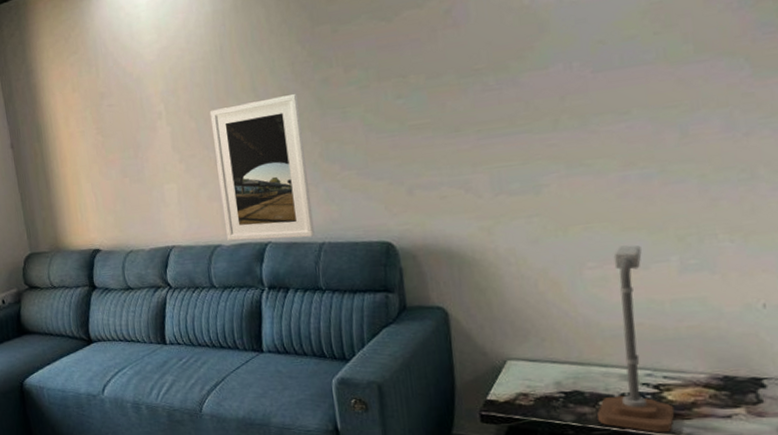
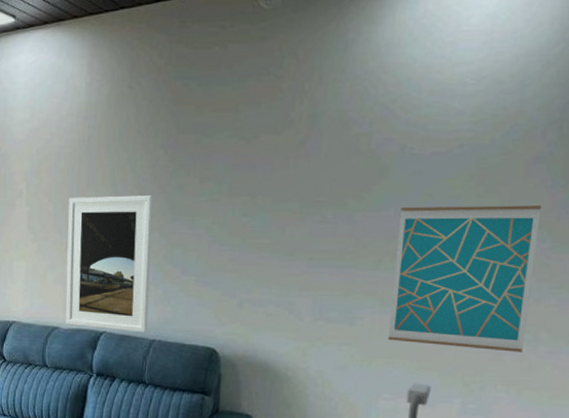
wall art: none [570,31,741,205] -> present [388,205,542,353]

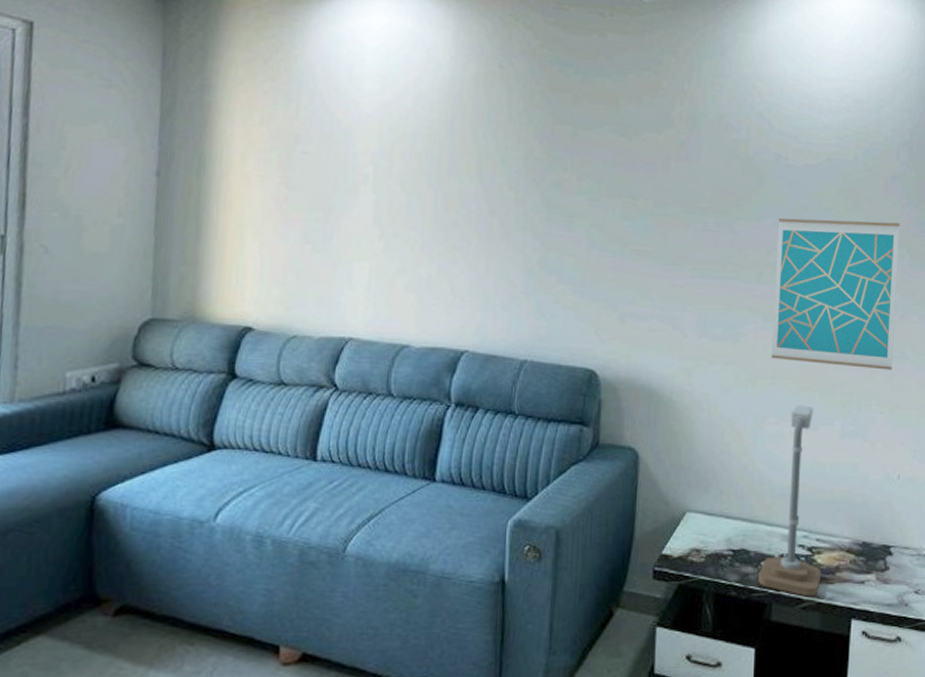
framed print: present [66,195,154,333] -> none [418,186,526,352]

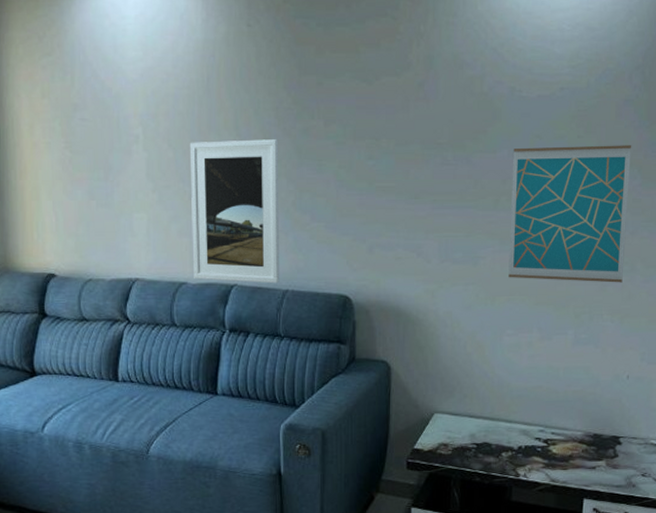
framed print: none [418,186,526,352] -> present [189,139,280,284]
desk lamp: present [758,405,822,597] -> none [500,318,557,481]

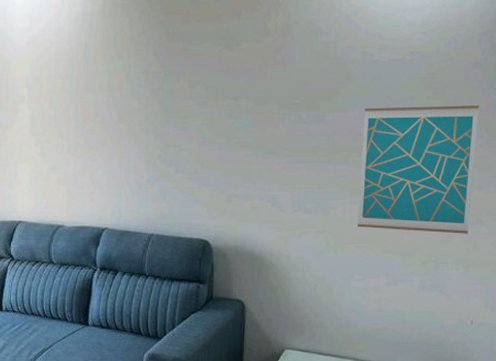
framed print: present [189,139,280,284] -> none [68,99,148,228]

